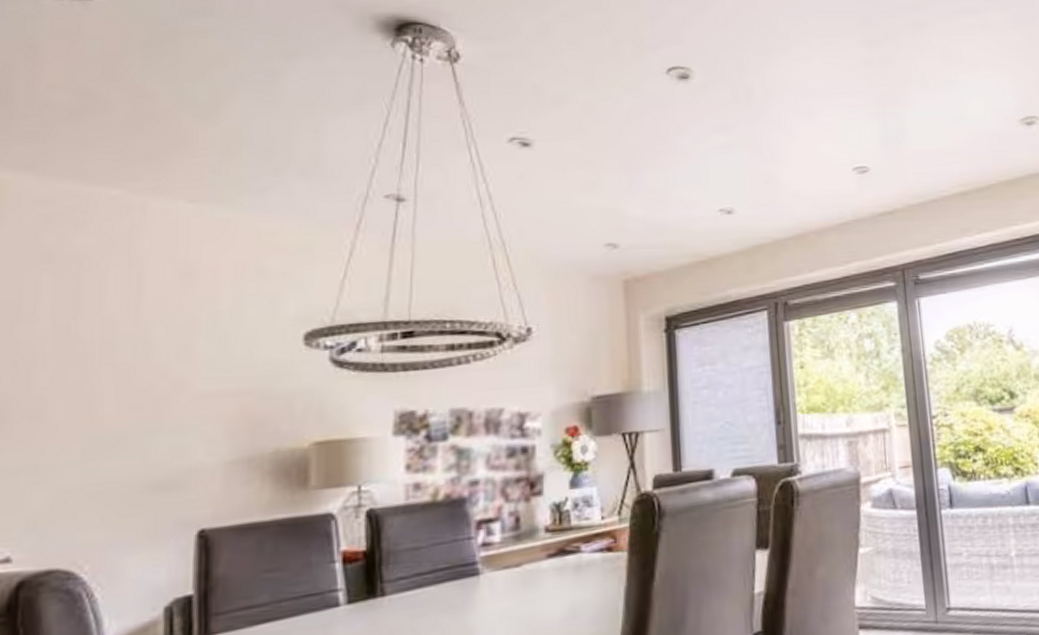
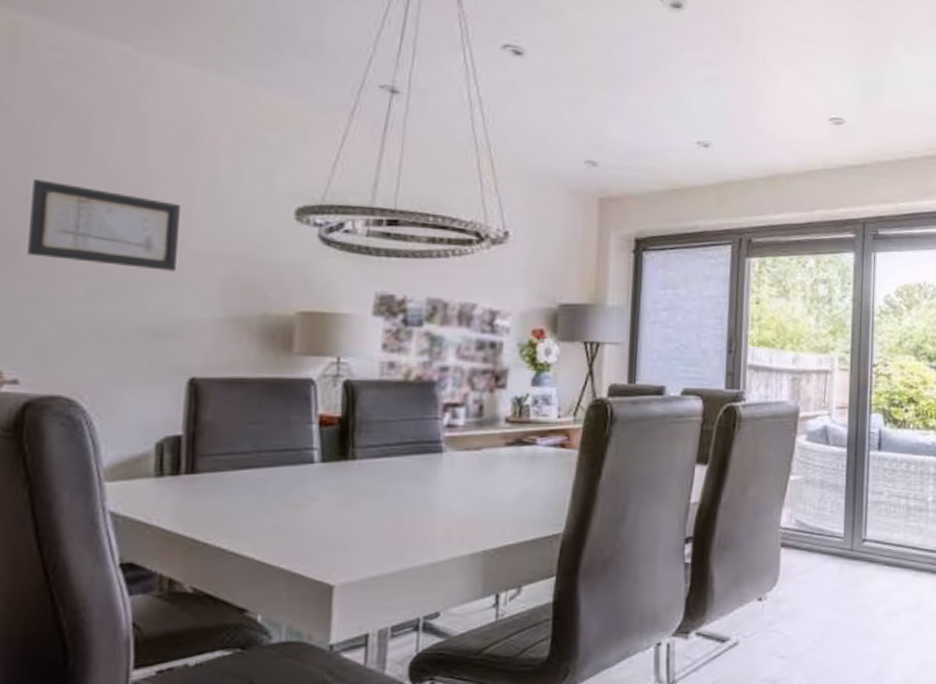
wall art: none [18,339,181,421] -> present [27,179,180,271]

